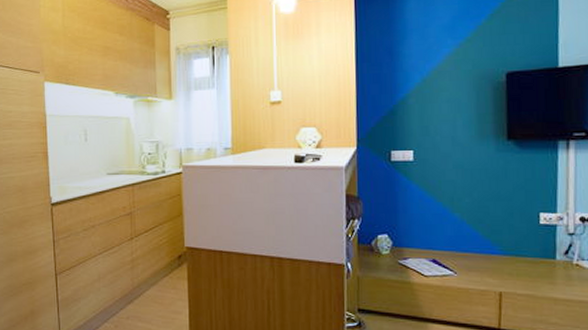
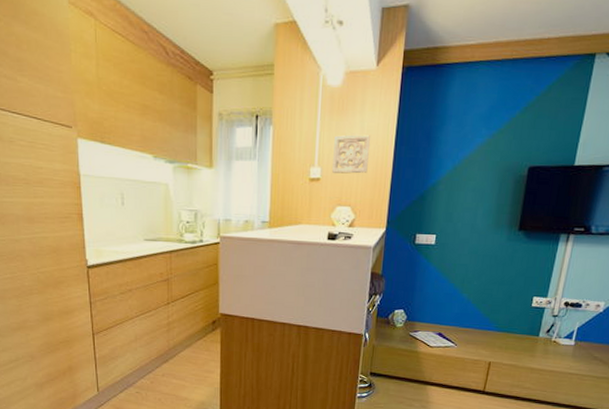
wall ornament: none [292,55,330,95] -> present [332,135,370,174]

